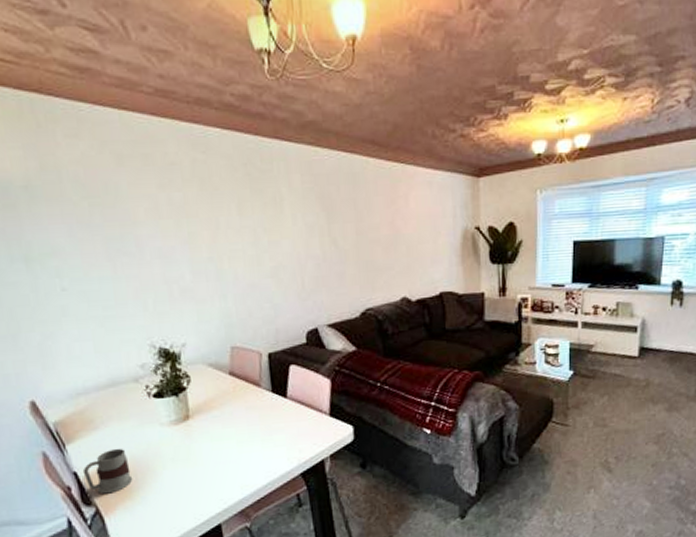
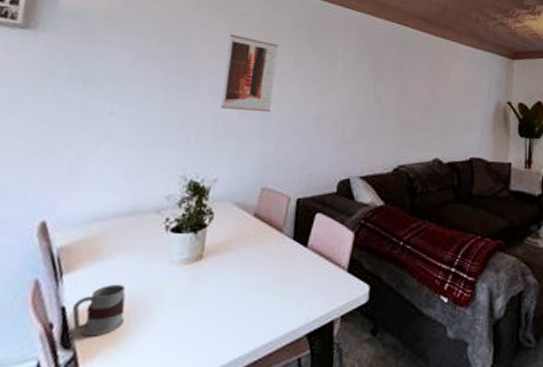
wall art: none [162,188,224,272] -> present [221,33,279,113]

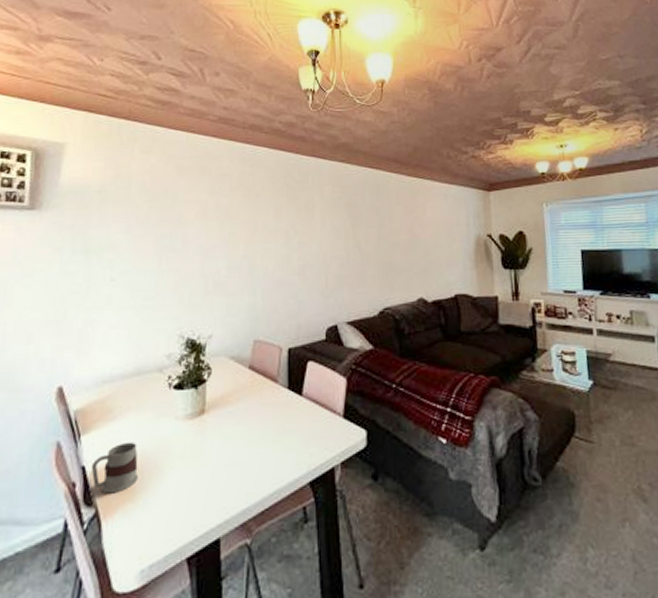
wall art: present [221,33,279,113] -> none [210,195,258,267]

